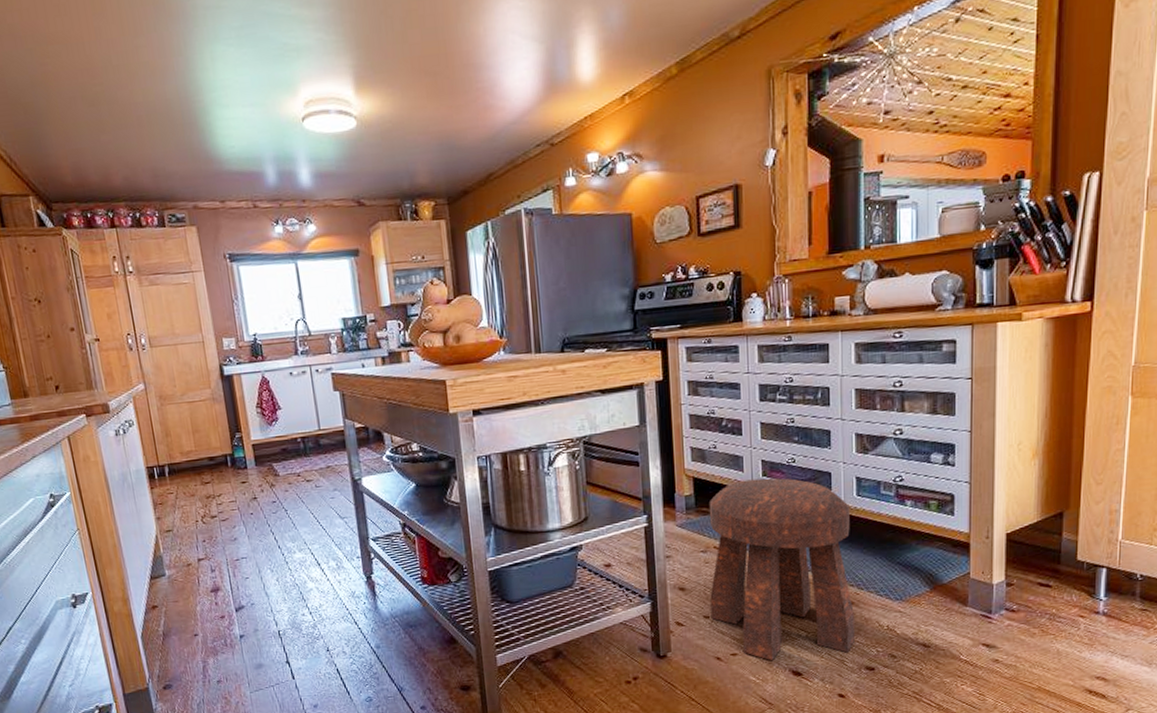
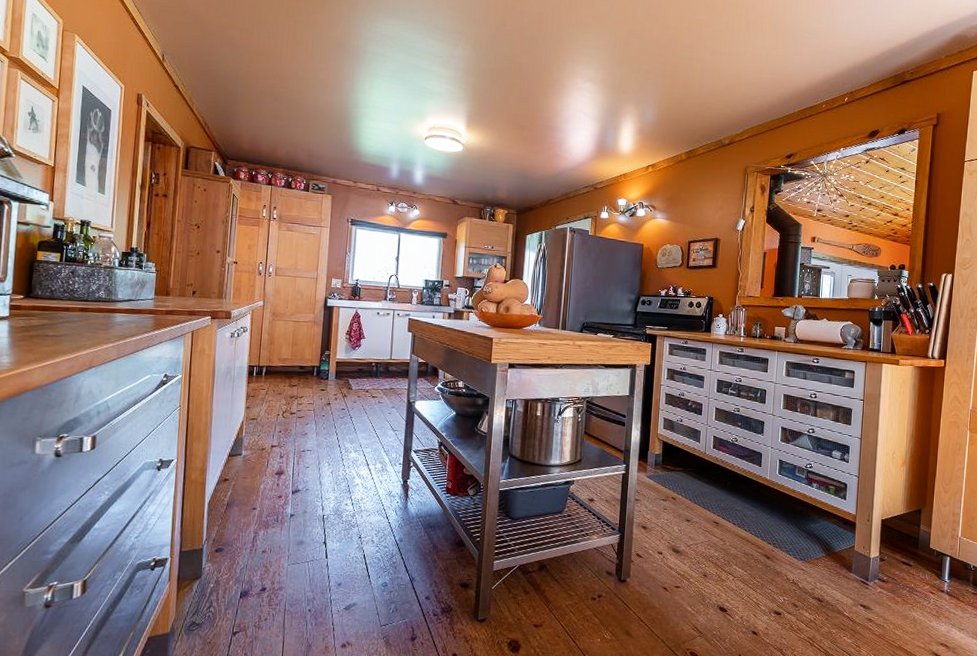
stool: present [708,478,854,661] -> none [663,449,773,598]

